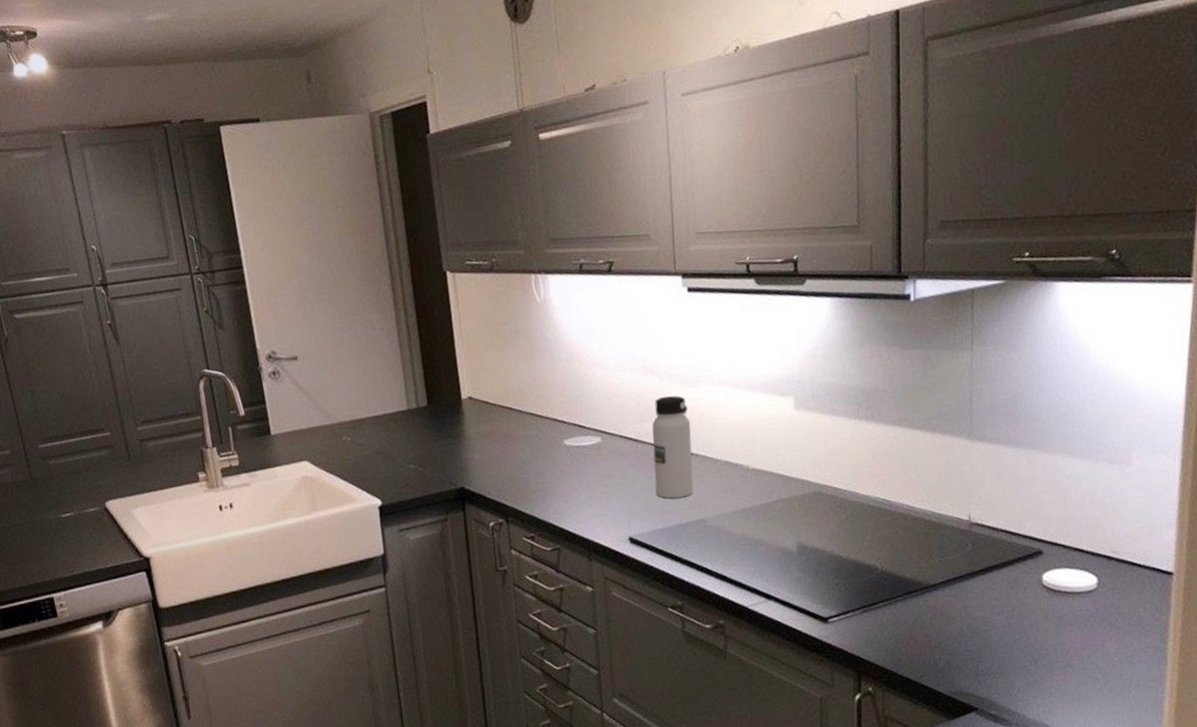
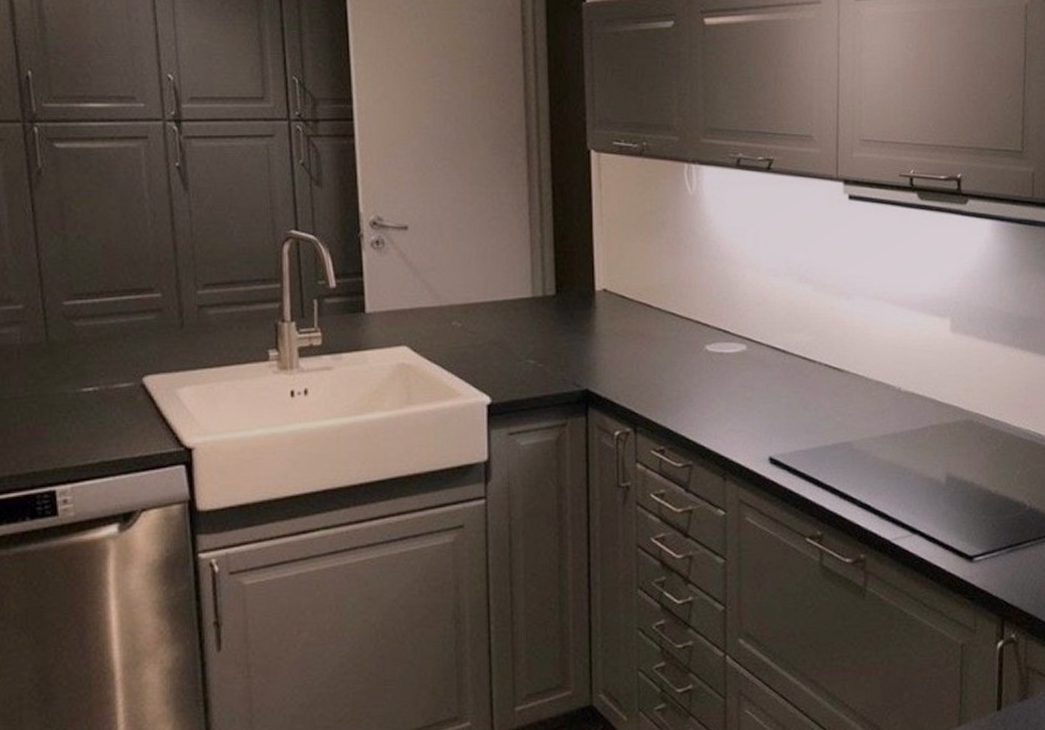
water bottle: present [652,395,693,499] -> none [801,306,843,418]

